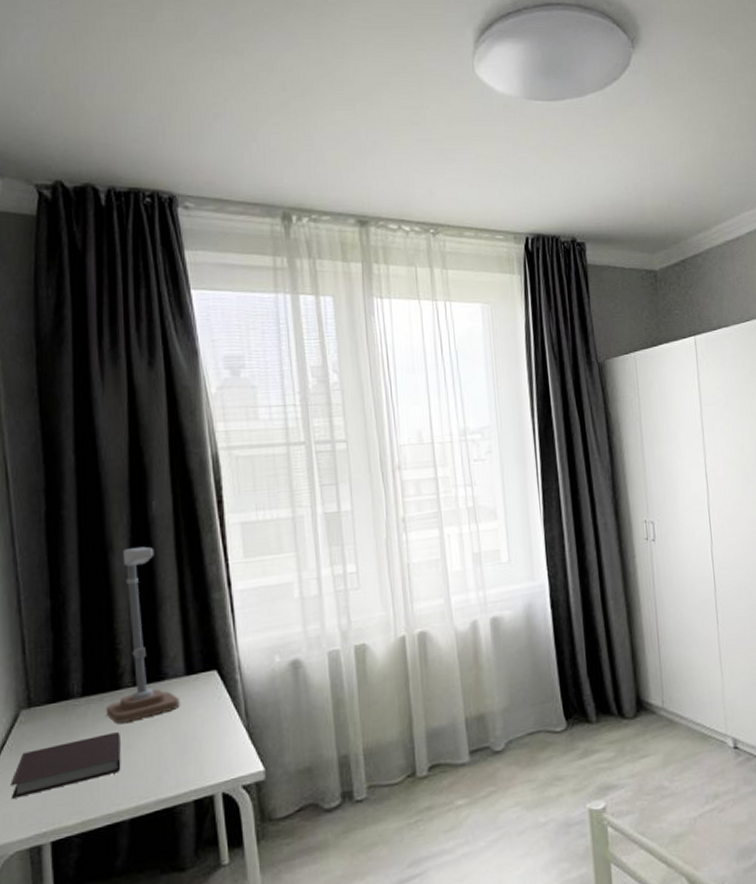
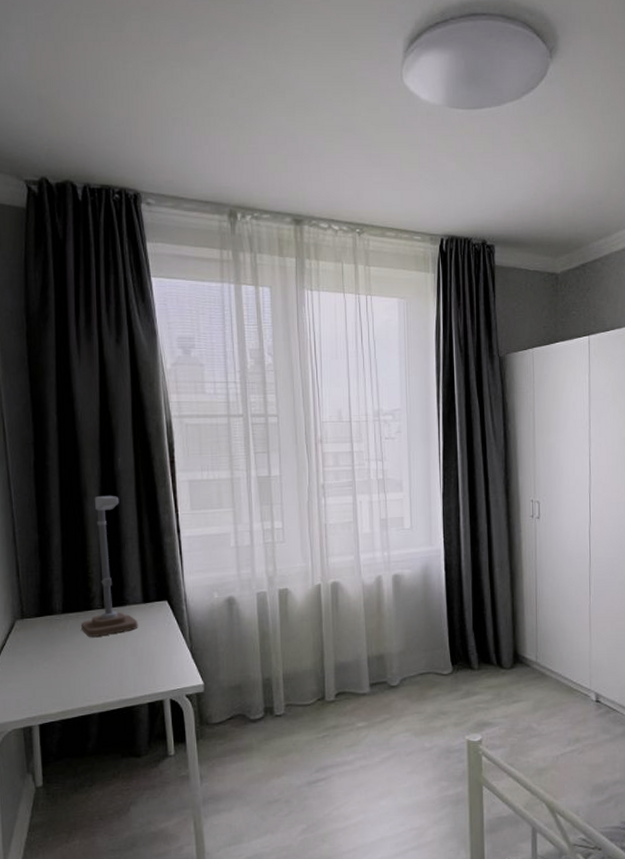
notebook: present [10,732,121,799] -> none [9,644,92,688]

